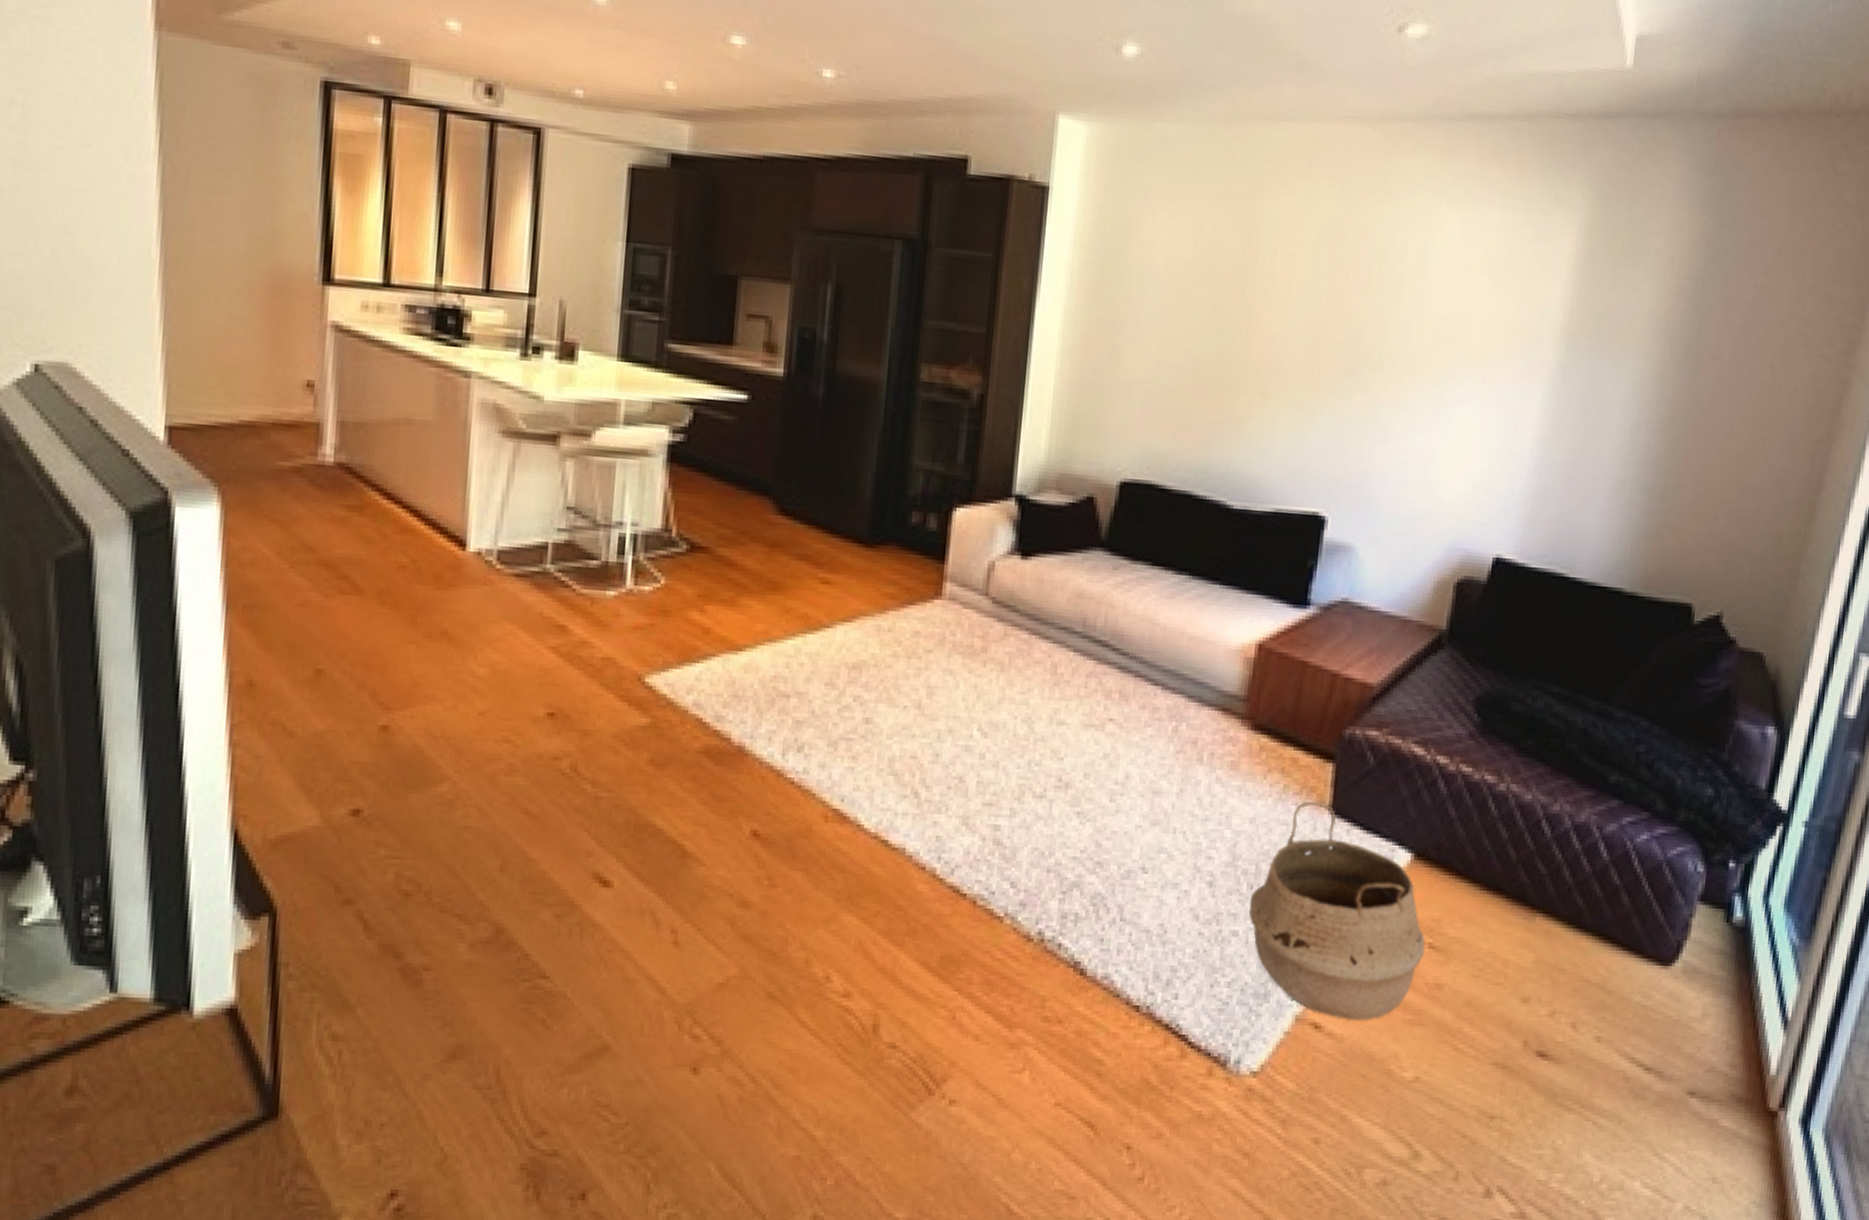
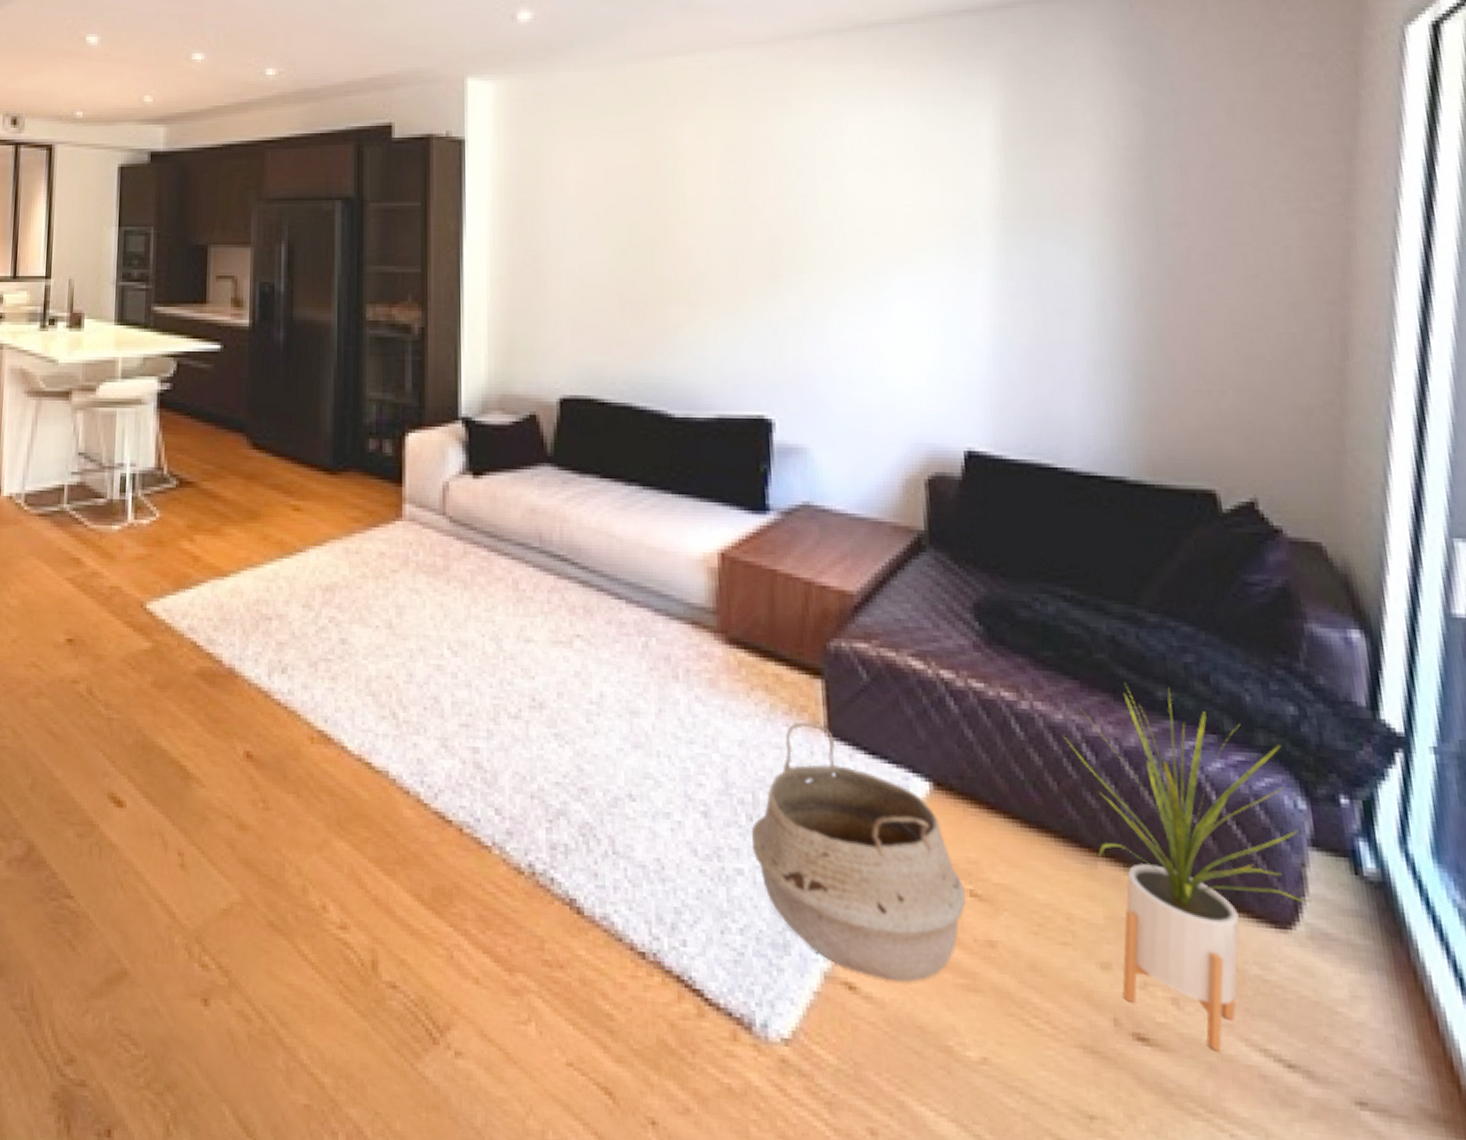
house plant: none [1529,770,1695,1061] -> present [1064,684,1311,1051]

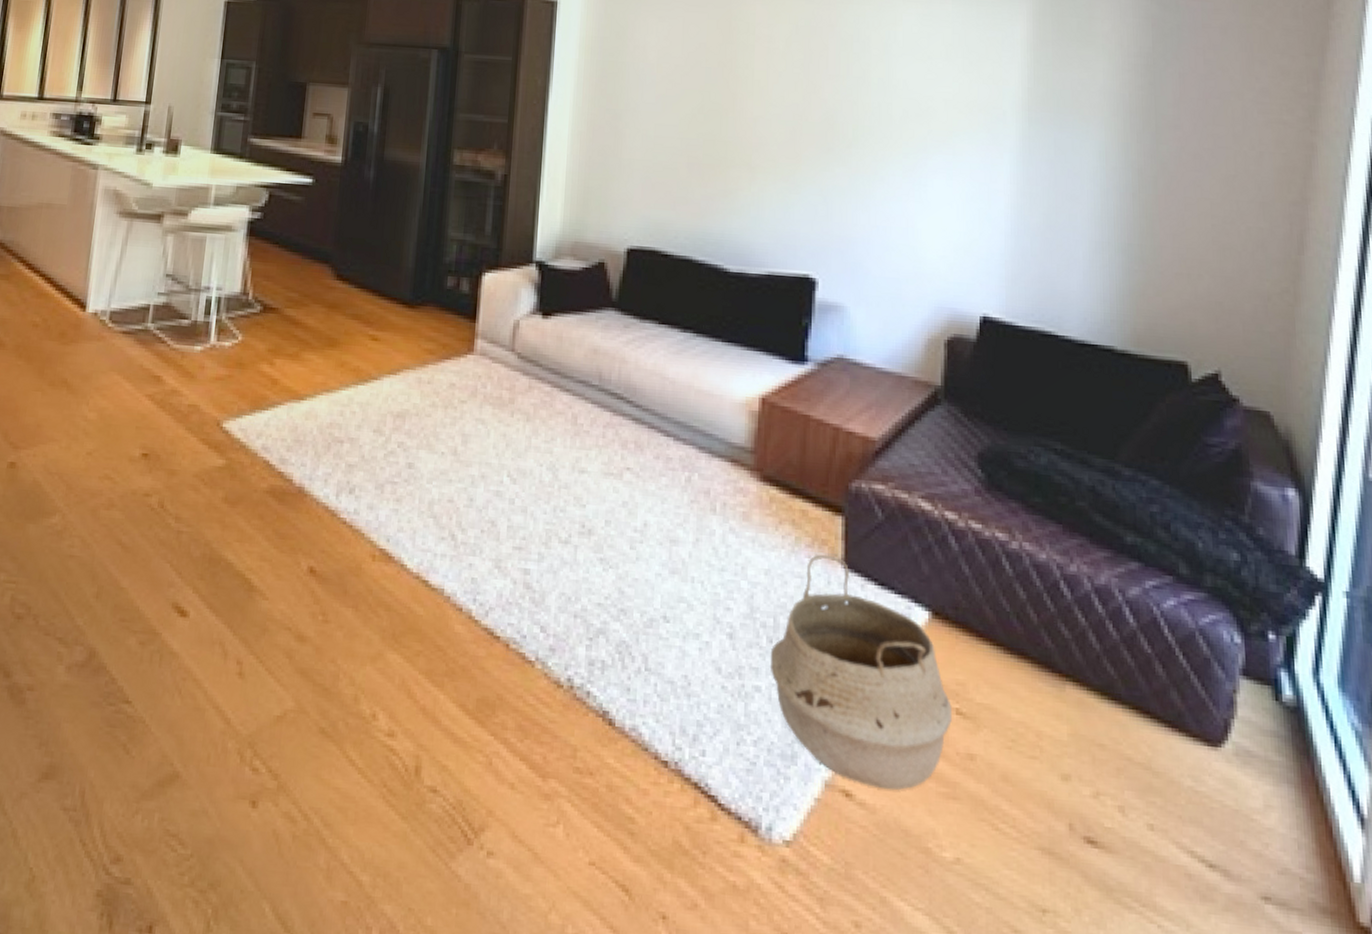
house plant: present [1064,684,1311,1051] -> none [1046,529,1239,853]

